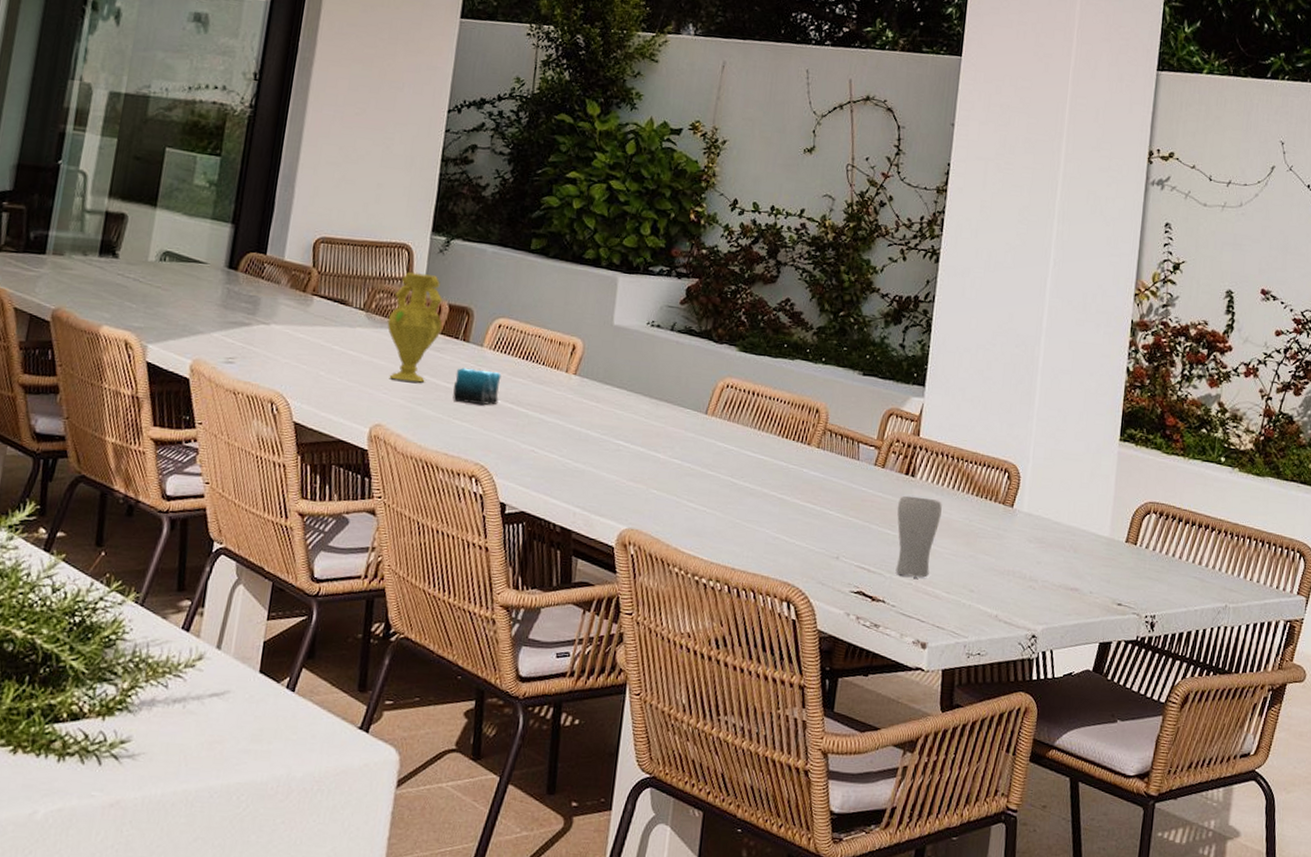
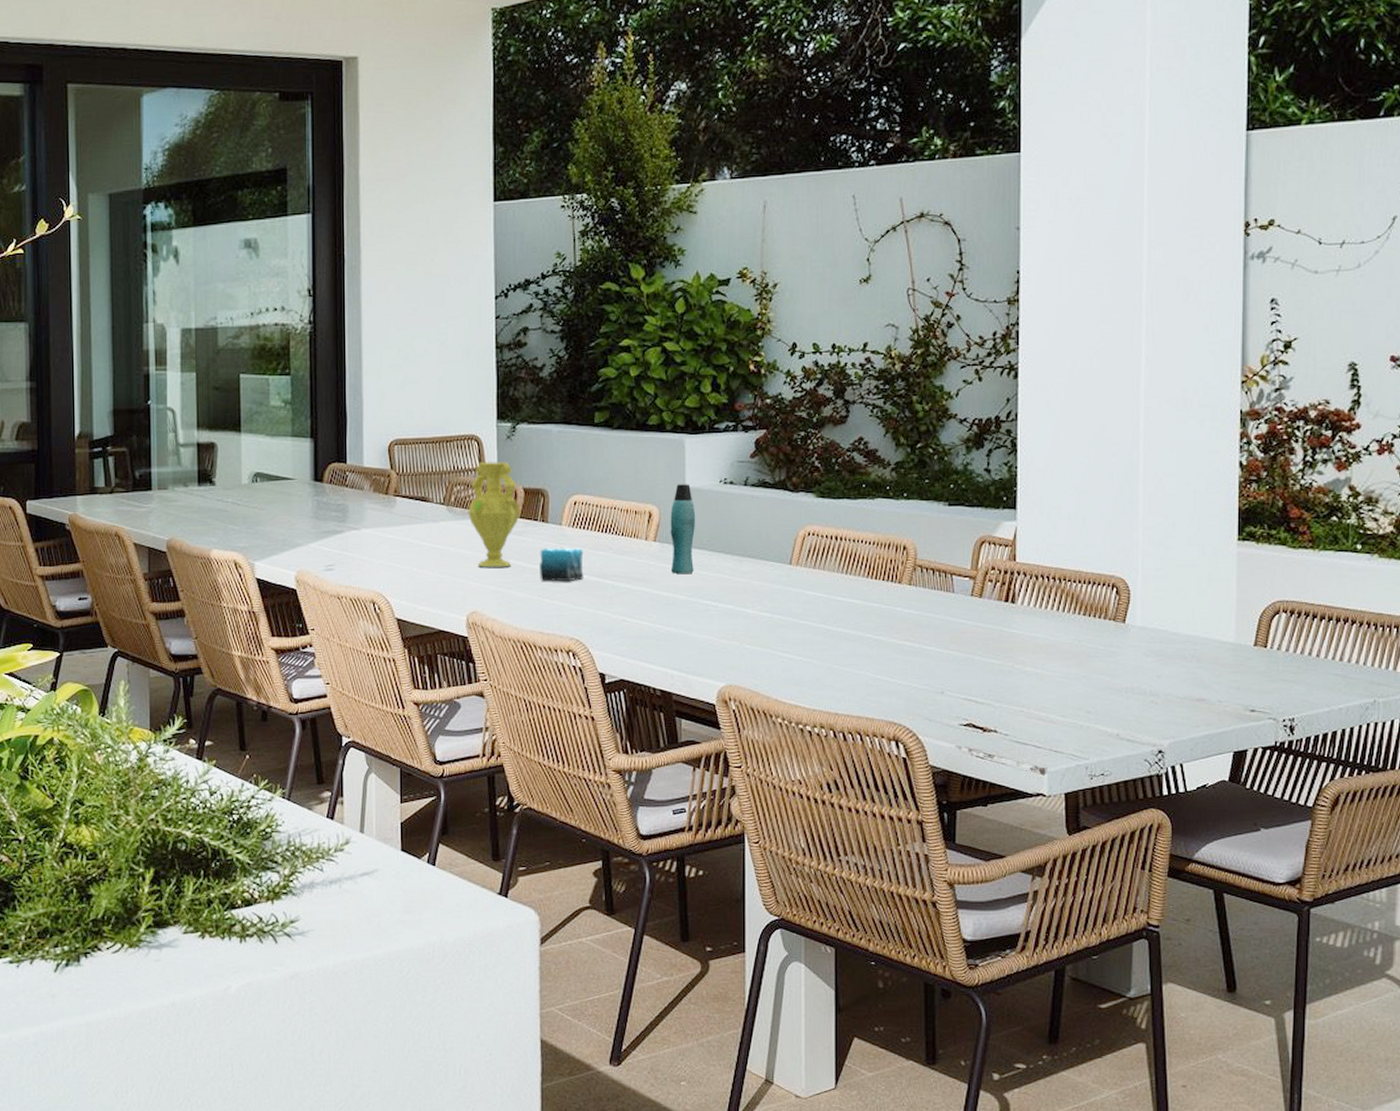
bottle: none [587,320,620,411] -> present [670,484,696,573]
drinking glass: present [895,495,942,578] -> none [1001,623,1047,704]

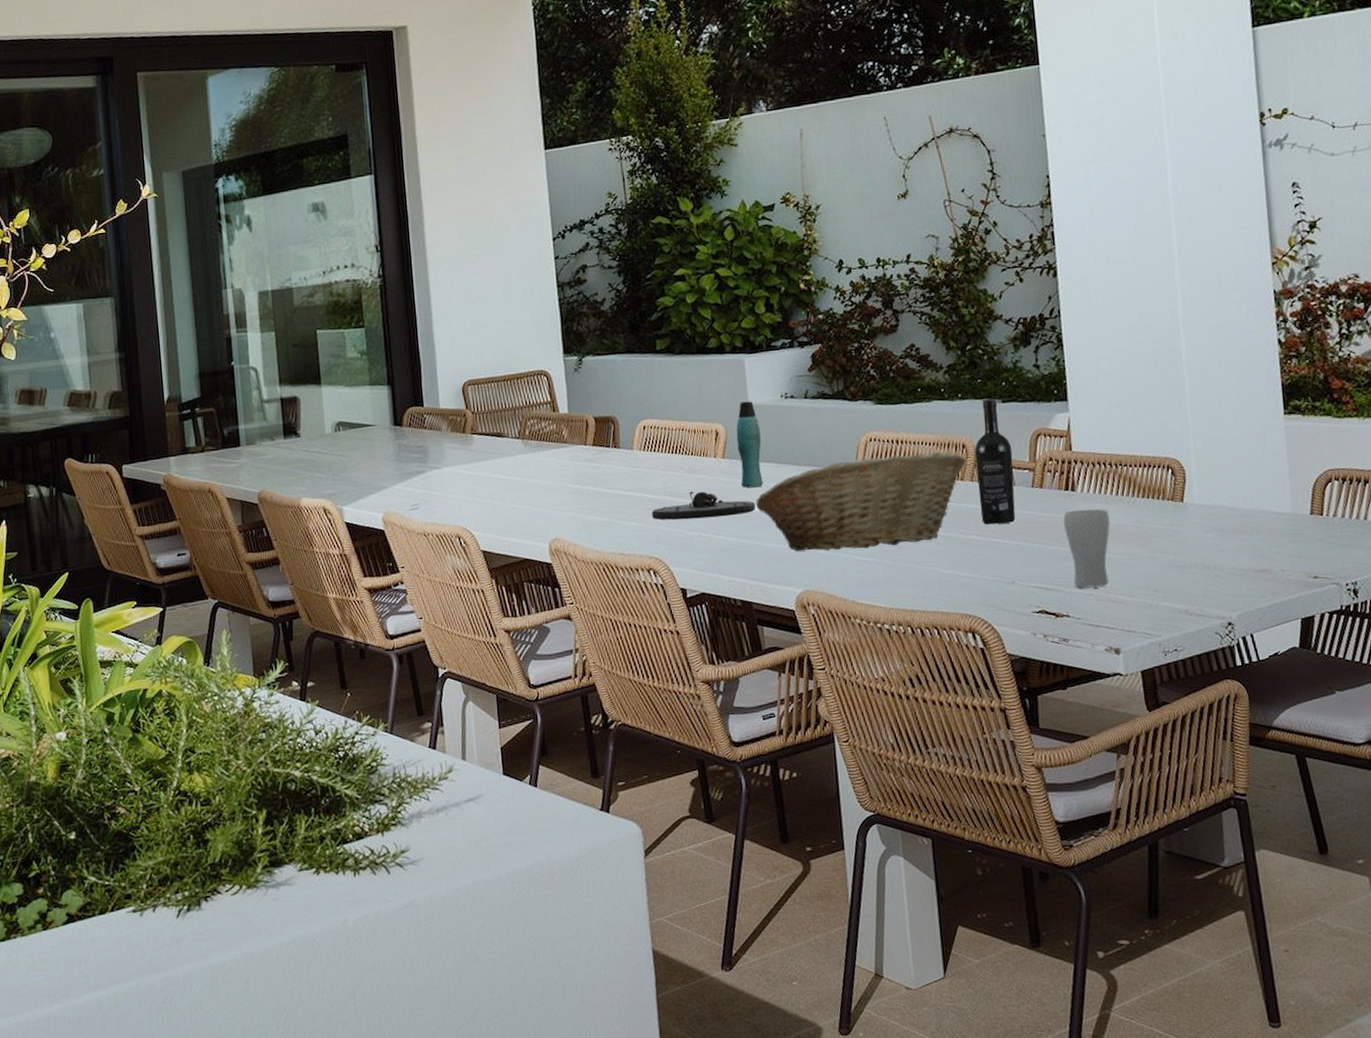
vase: present [468,462,520,567] -> none [542,393,593,495]
candle: present [539,547,584,581] -> none [614,469,658,504]
plate: none [576,574,683,602] -> present [652,491,755,520]
fruit basket: none [685,552,906,646] -> present [756,451,967,552]
wine bottle: none [916,500,954,631] -> present [975,398,1016,525]
drinking glass: none [1001,623,1047,704] -> present [1063,508,1110,588]

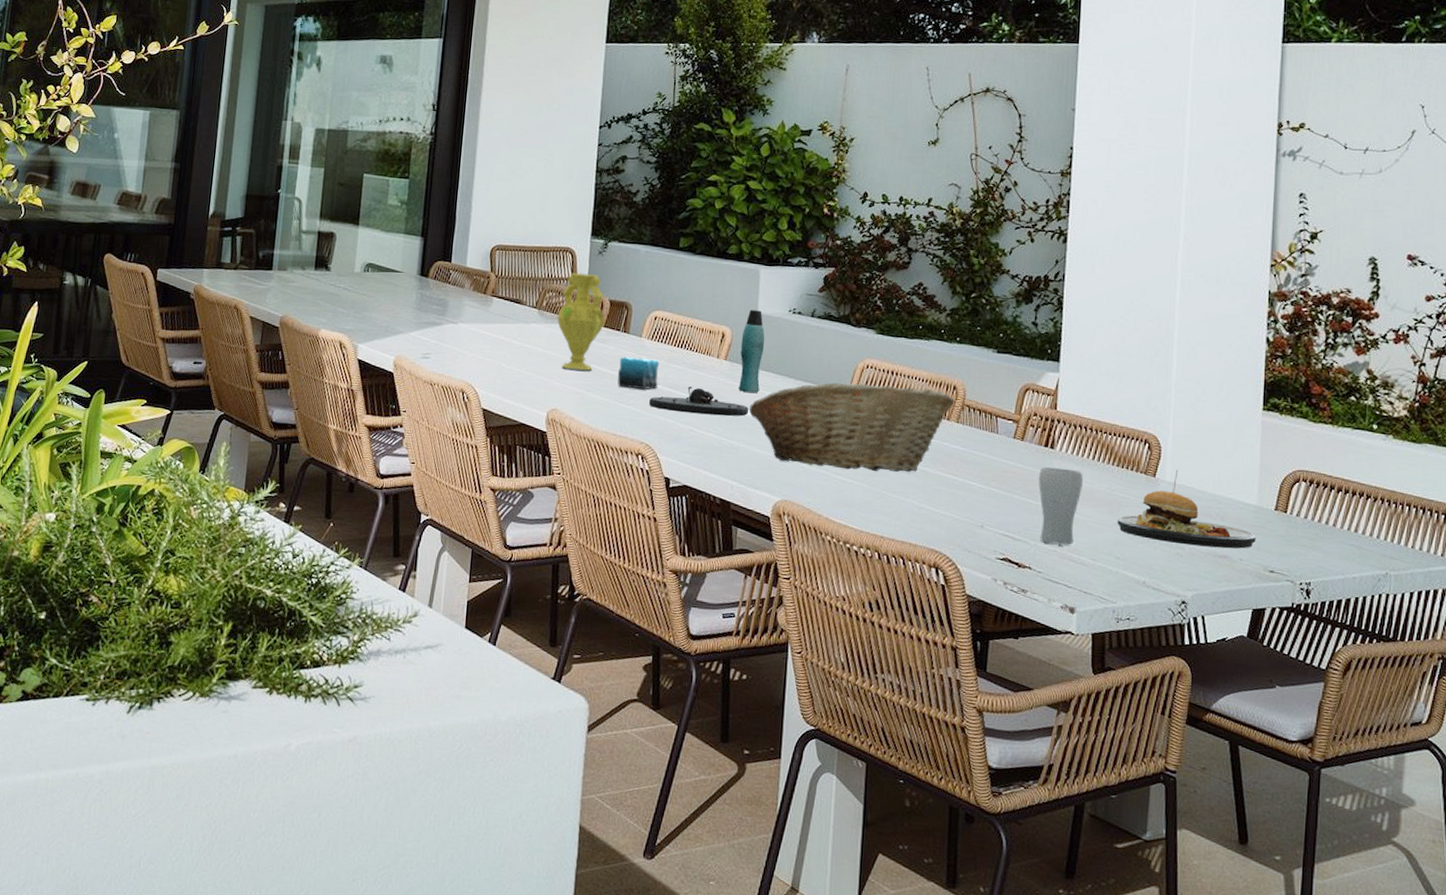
vase: none [542,393,593,495] -> present [557,273,605,371]
candle: none [614,469,658,504] -> present [617,356,660,390]
wine bottle: present [975,398,1016,525] -> none [961,346,1000,469]
plate: none [1150,490,1295,566] -> present [1117,469,1256,549]

